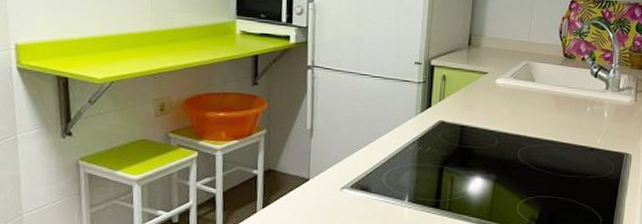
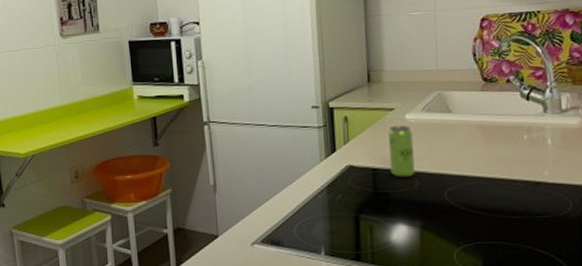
beverage can: none [476,89,500,136] -> present [388,126,415,177]

